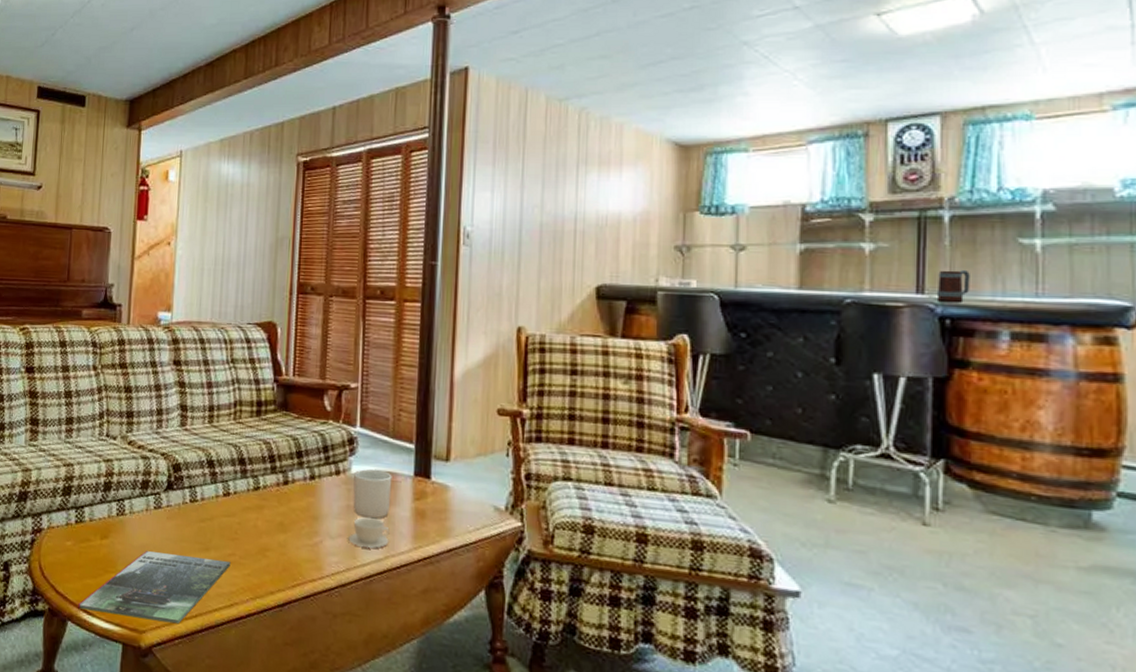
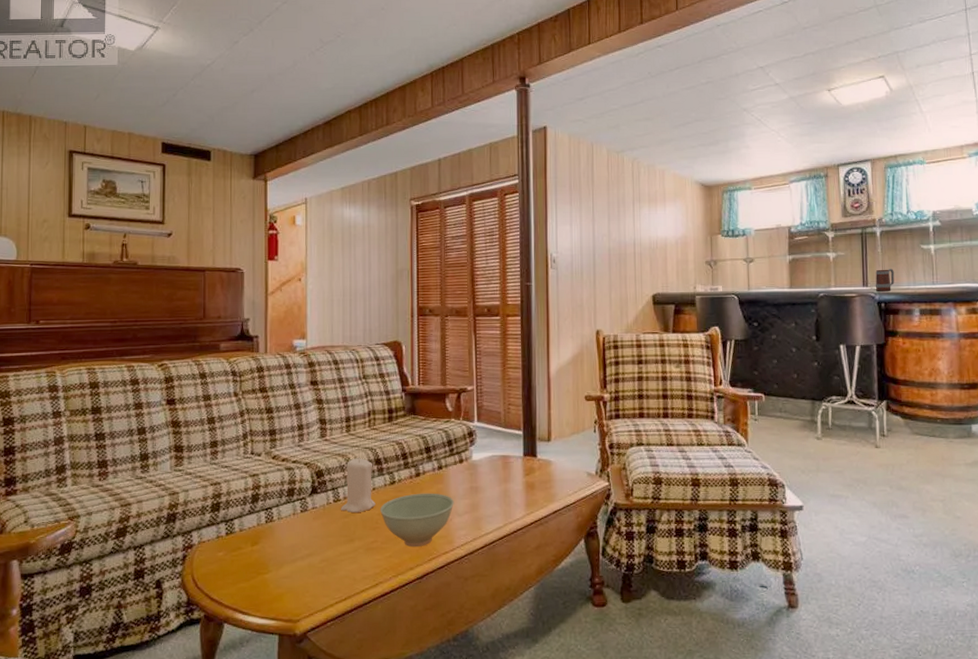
magazine: present [77,551,231,624] -> none [233,547,374,611]
candle: none [197,453,236,518] -> present [341,457,376,512]
bowl: none [241,504,326,569] -> present [380,493,454,547]
teacup: present [348,517,390,549] -> none [473,494,507,520]
mug: present [353,469,392,519] -> none [475,454,506,495]

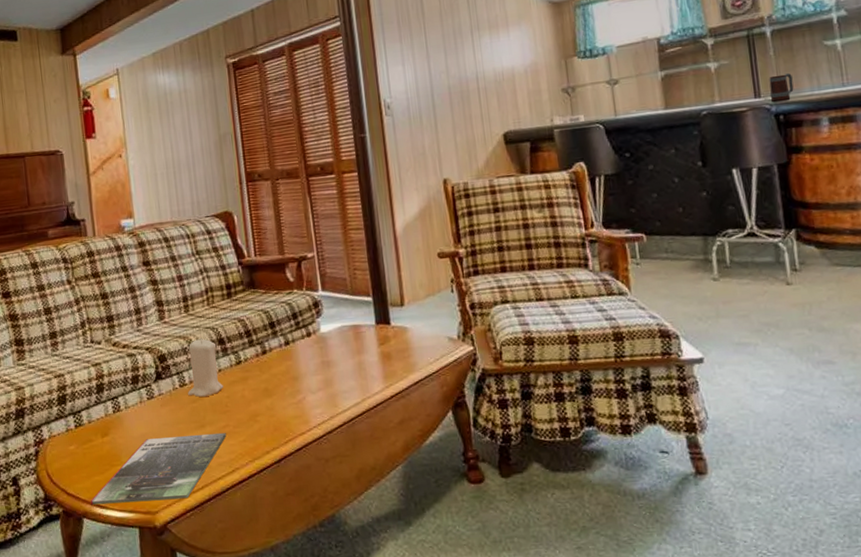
magazine: none [233,547,374,611] -> present [90,432,227,505]
bowl: present [380,493,454,547] -> none [228,370,306,429]

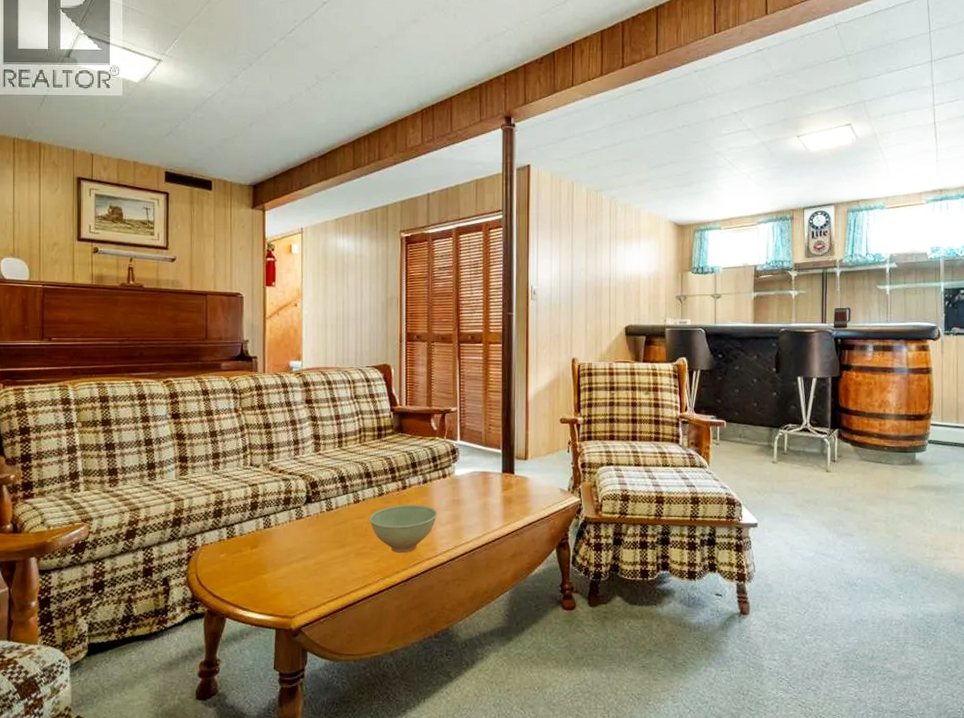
magazine: present [90,432,227,505] -> none [234,552,363,607]
candle: present [188,338,224,397] -> none [333,470,365,521]
bowl: none [228,370,306,429] -> present [369,504,437,552]

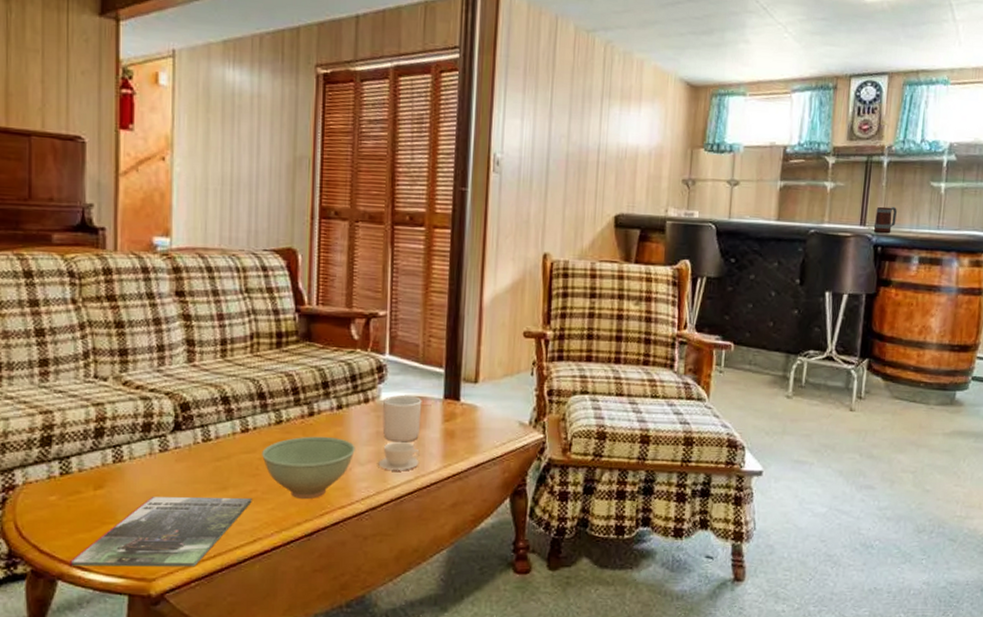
magazine: none [234,552,363,607] -> present [69,497,252,567]
teacup: none [455,506,486,530] -> present [378,441,420,471]
mug: none [457,470,486,507] -> present [382,394,422,442]

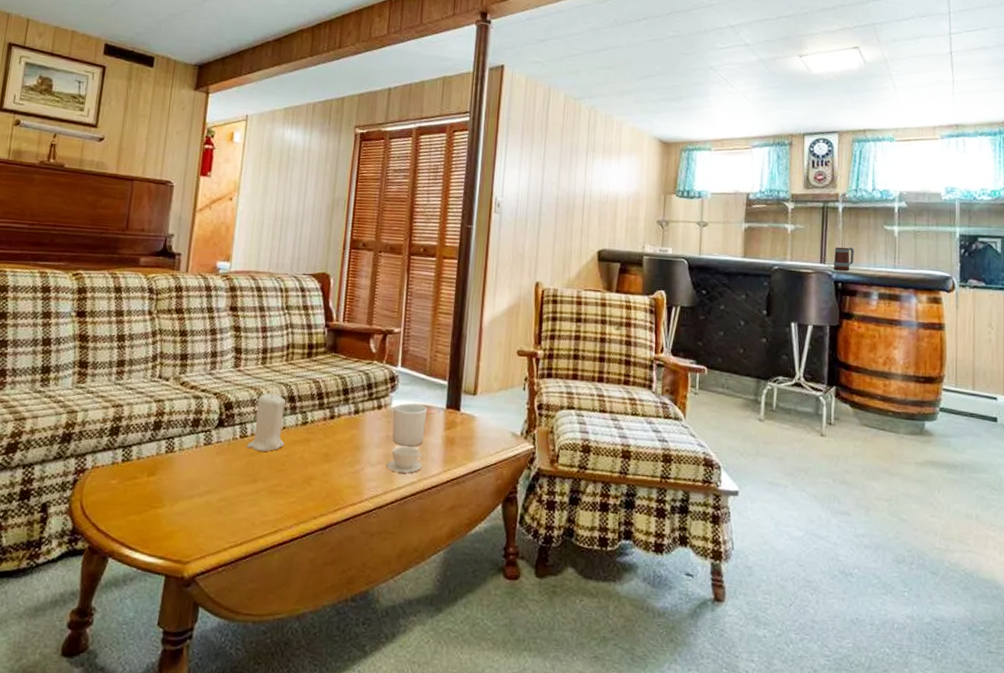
magazine: present [69,497,252,567] -> none [119,485,277,553]
candle: none [212,389,257,455] -> present [247,392,287,452]
bowl: present [262,436,355,499] -> none [288,437,368,495]

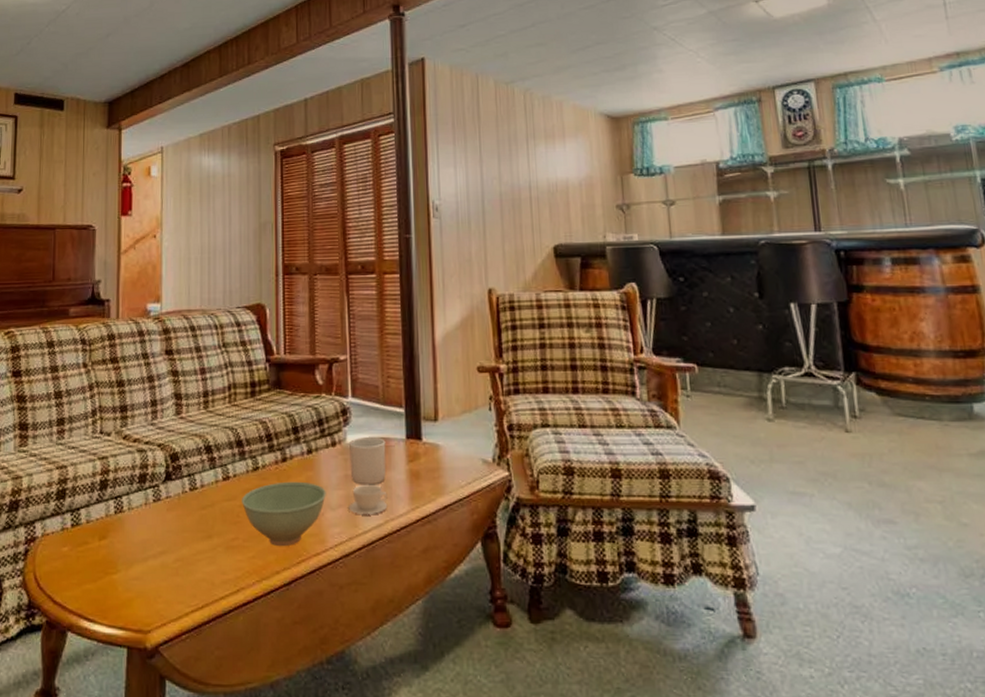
candle: present [247,392,287,452] -> none [198,438,237,503]
bowl: none [288,437,368,495] -> present [242,481,326,546]
beer mug: present [833,246,854,272] -> none [829,208,855,238]

